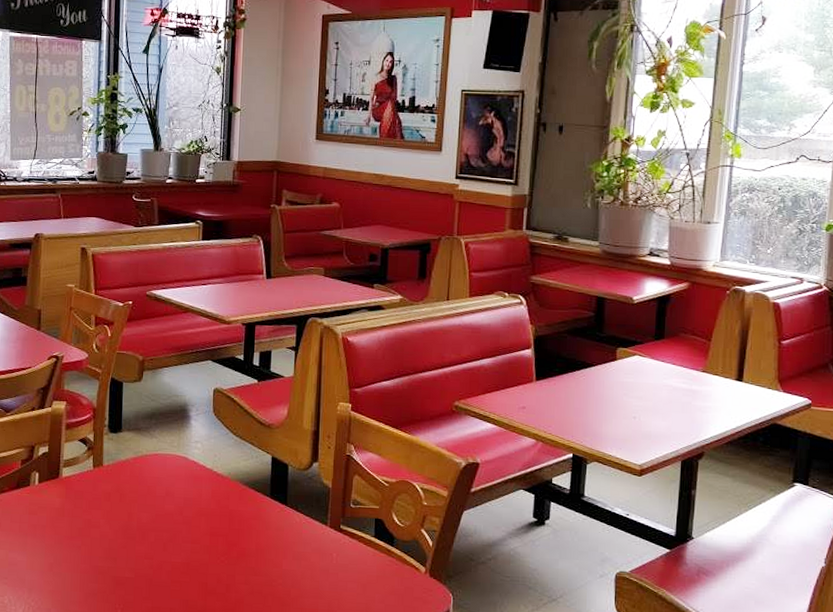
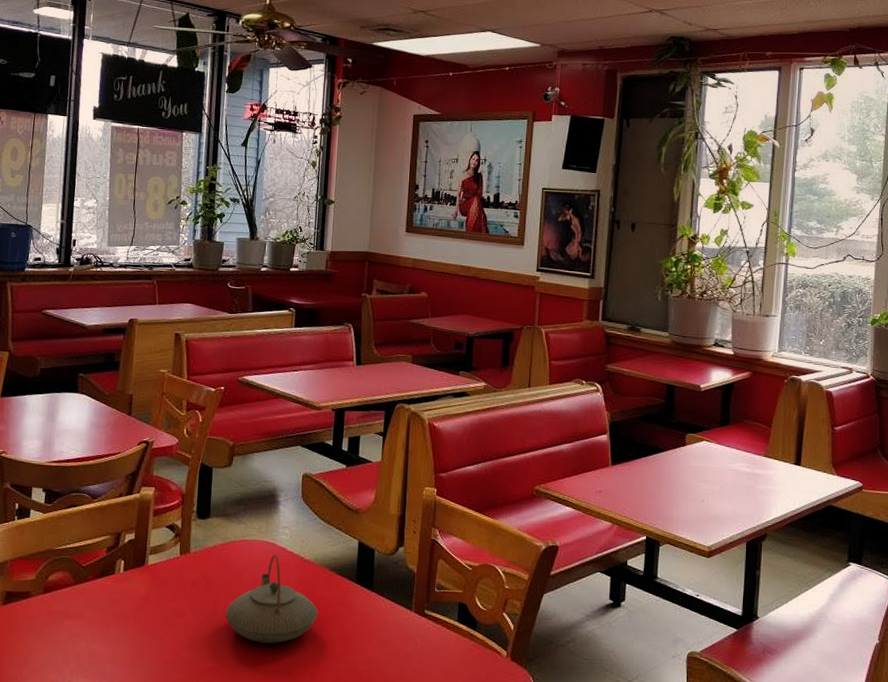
teapot: none [140,468,232,556] -> present [225,554,318,644]

